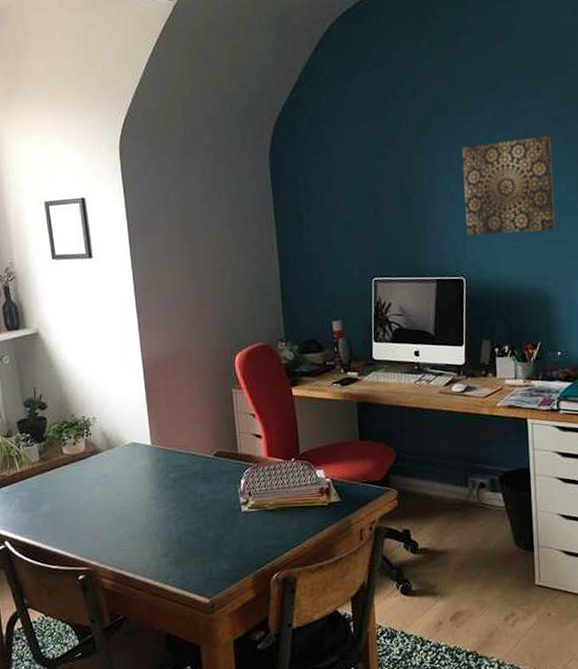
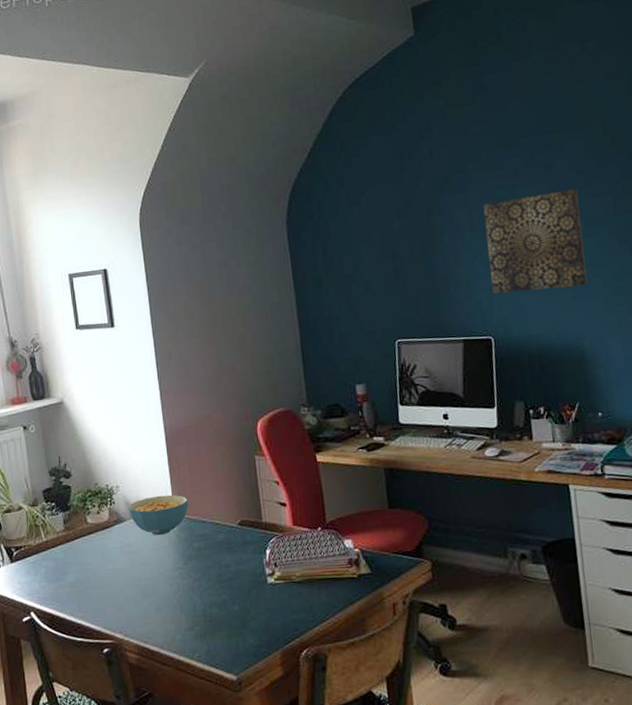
cereal bowl: none [104,426,165,467] -> present [128,494,189,536]

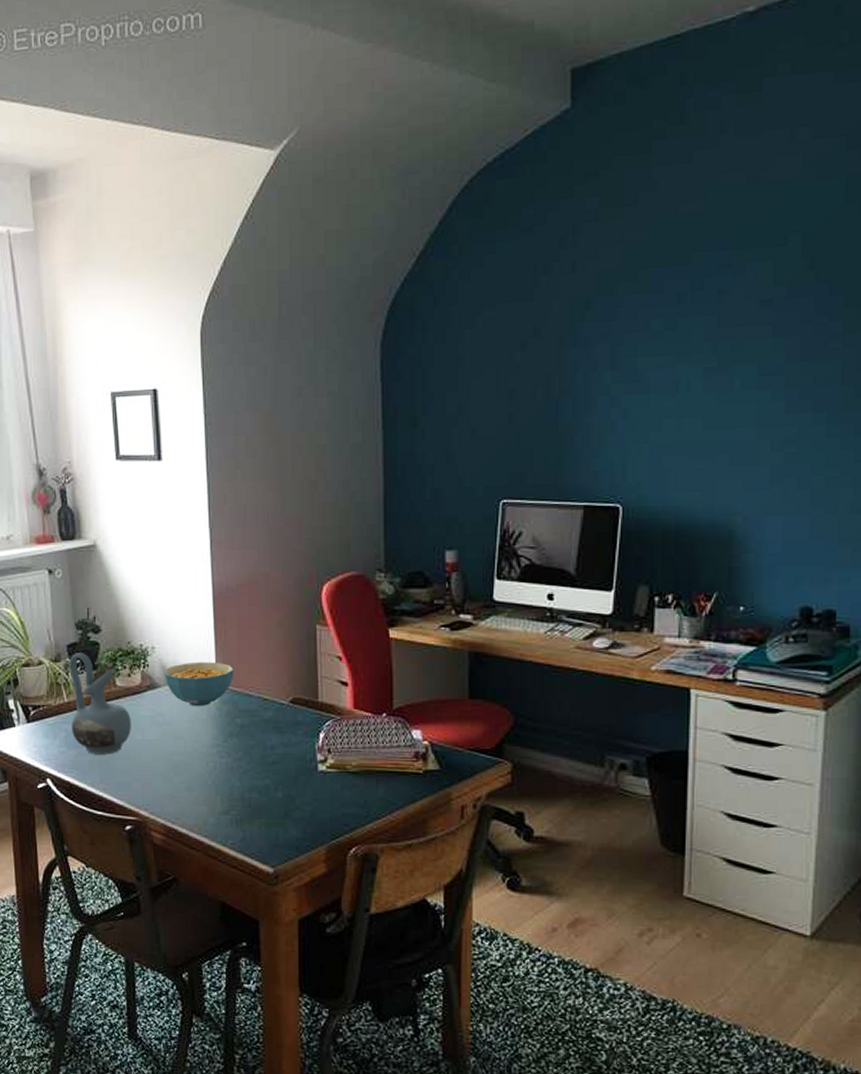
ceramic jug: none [45,496,103,586] -> present [69,653,131,755]
wall art: present [482,189,587,293] -> none [629,324,755,452]

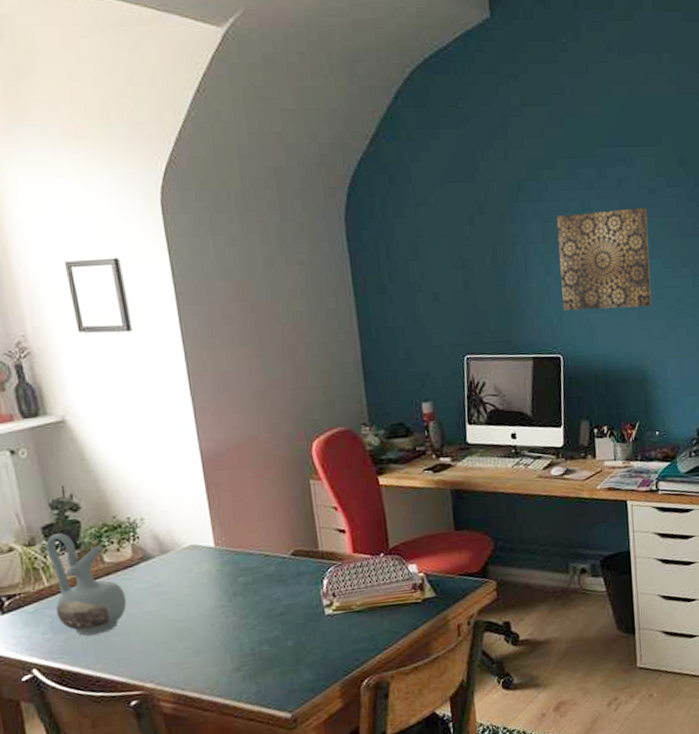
cereal bowl: present [163,661,234,707] -> none [156,525,232,572]
wall art: none [629,324,755,452] -> present [556,207,652,310]

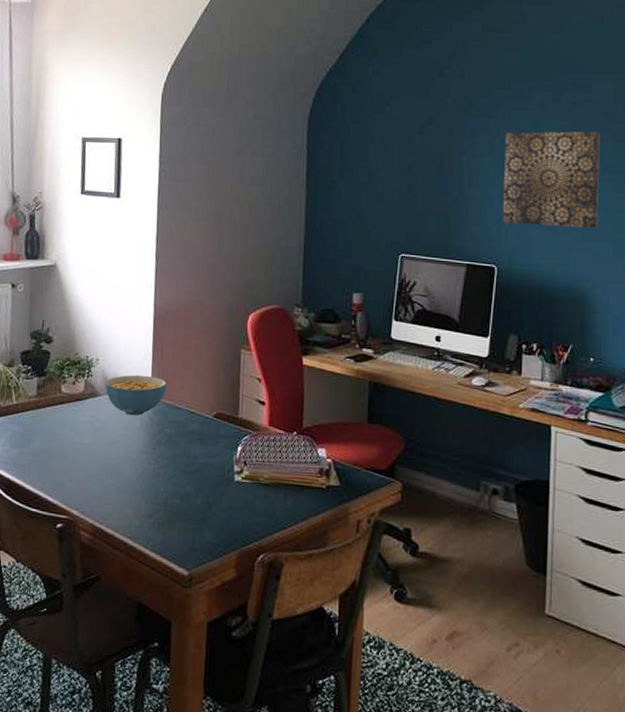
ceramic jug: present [46,533,127,636] -> none [17,360,72,455]
cereal bowl: none [156,525,232,572] -> present [104,374,167,416]

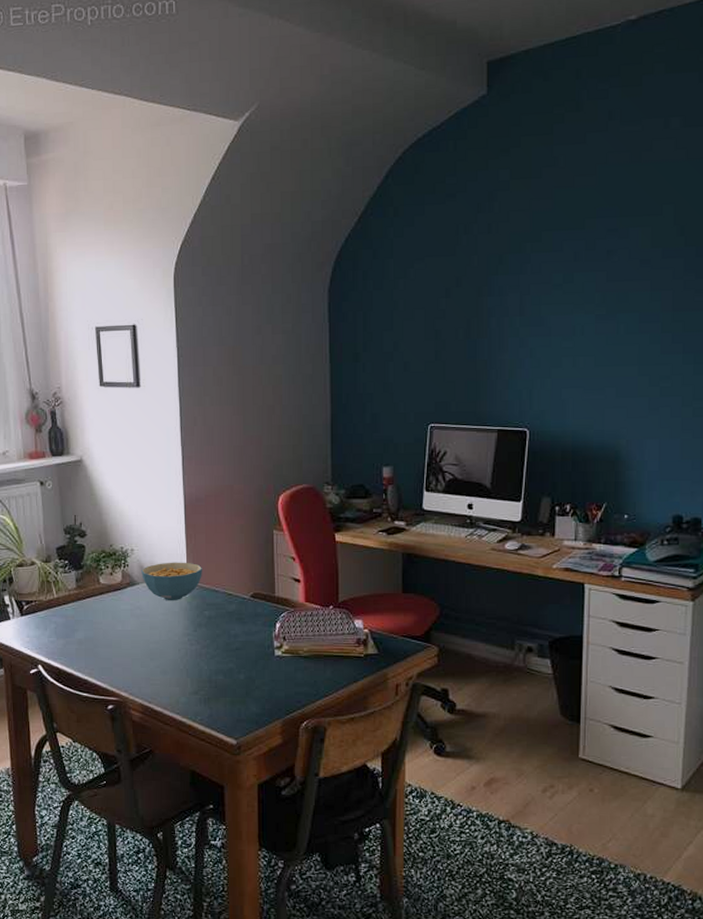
wall art: present [503,131,600,228] -> none [535,280,637,385]

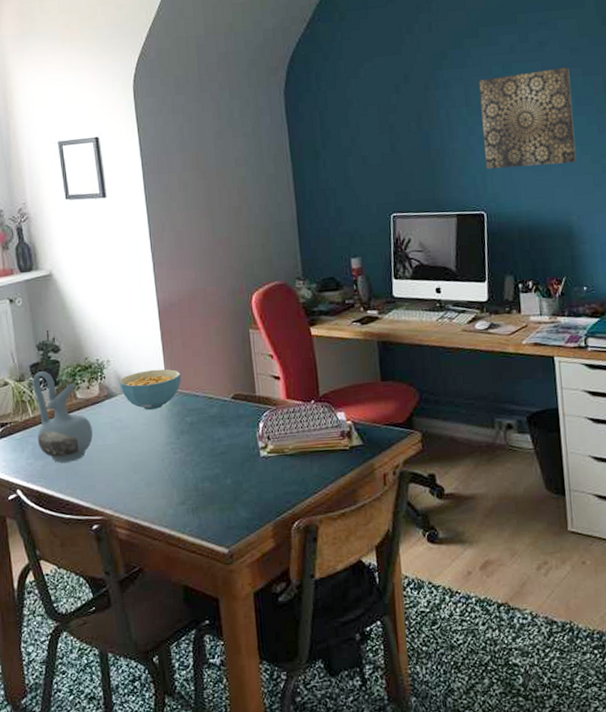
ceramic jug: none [58,554,113,643] -> present [32,371,93,463]
wall art: none [535,280,637,385] -> present [478,67,576,169]

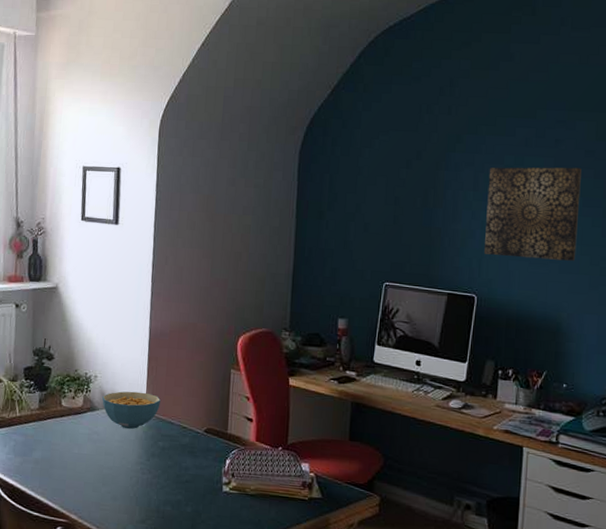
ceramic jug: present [32,371,93,463] -> none [20,375,71,464]

